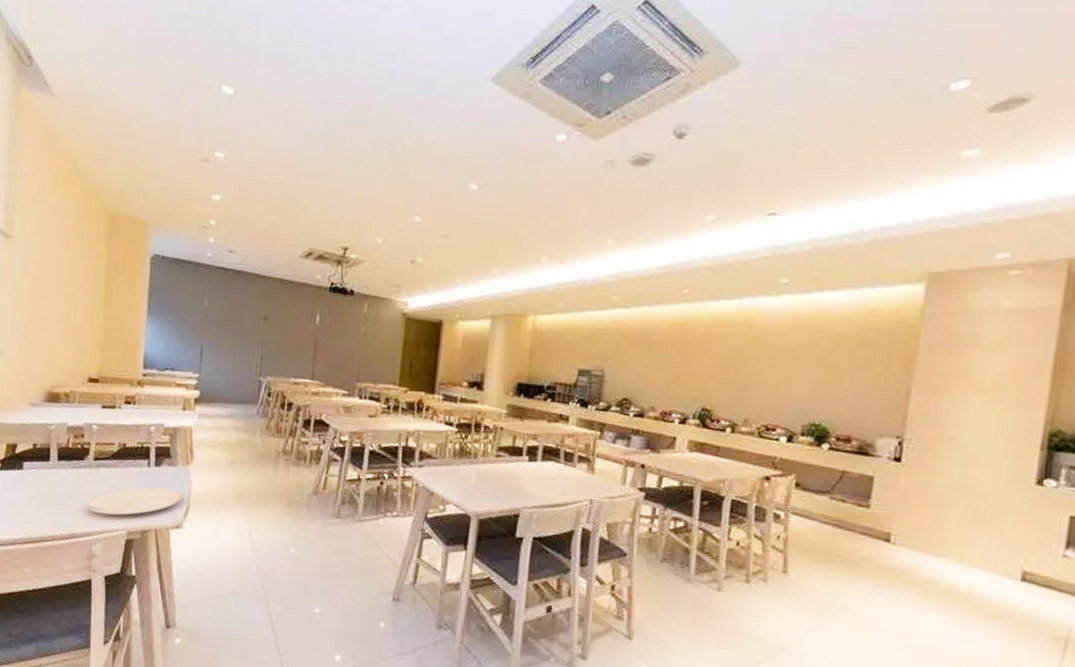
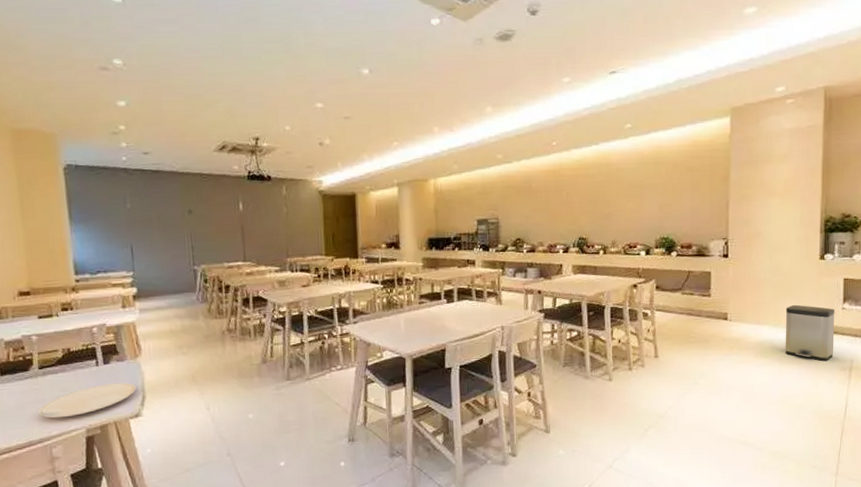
pedal bin: none [969,538,1052,623] -> present [785,304,835,362]

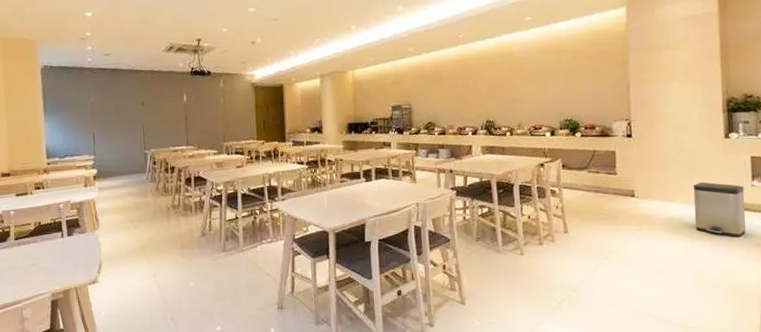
plate: present [38,383,136,419] -> none [12,253,94,284]

